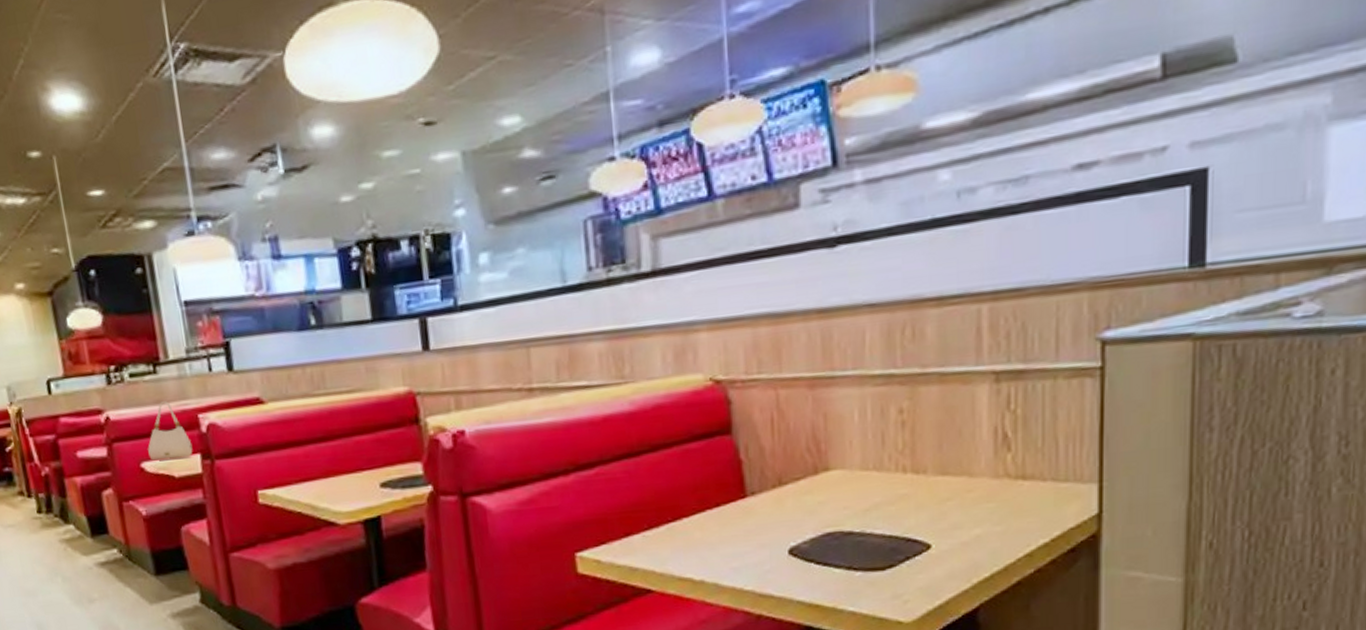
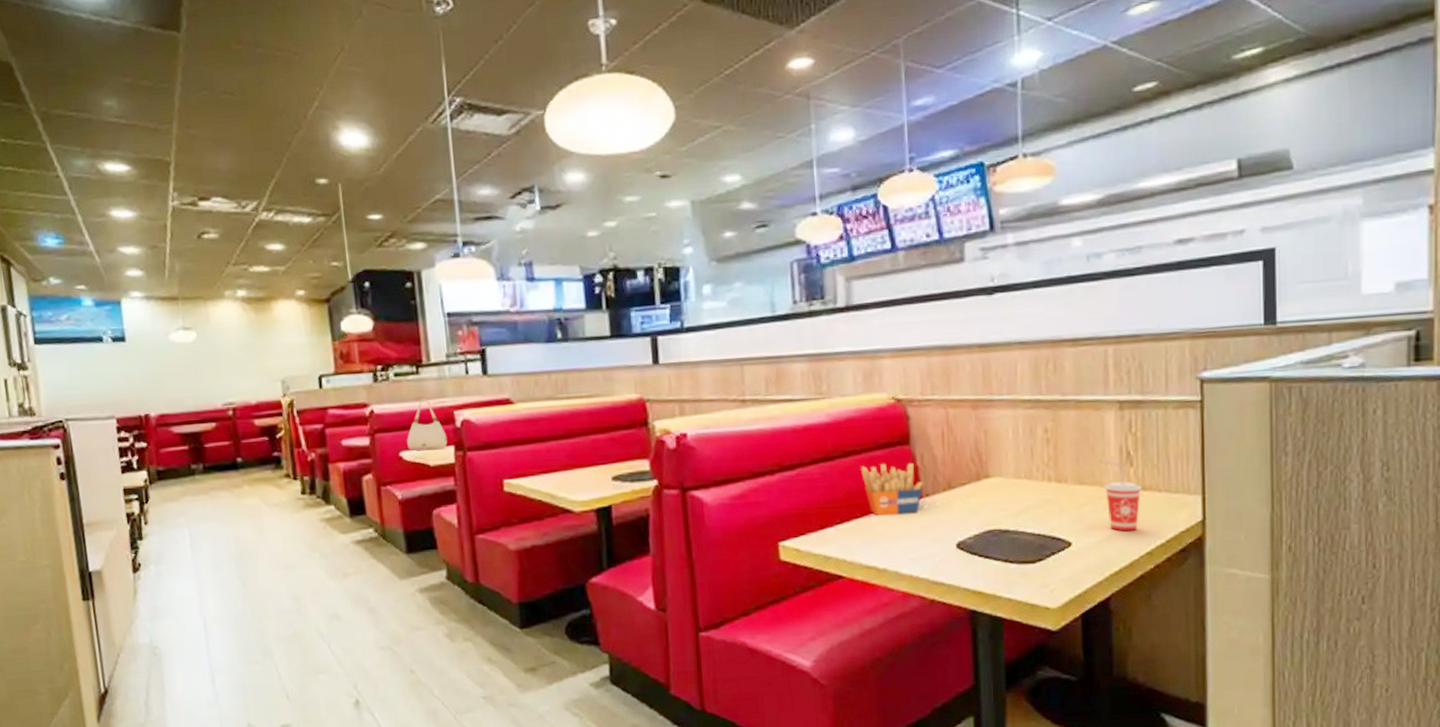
french fries: none [672,455,748,520] -> present [861,462,923,516]
beverage cup: none [968,444,1022,530] -> present [1099,459,1142,532]

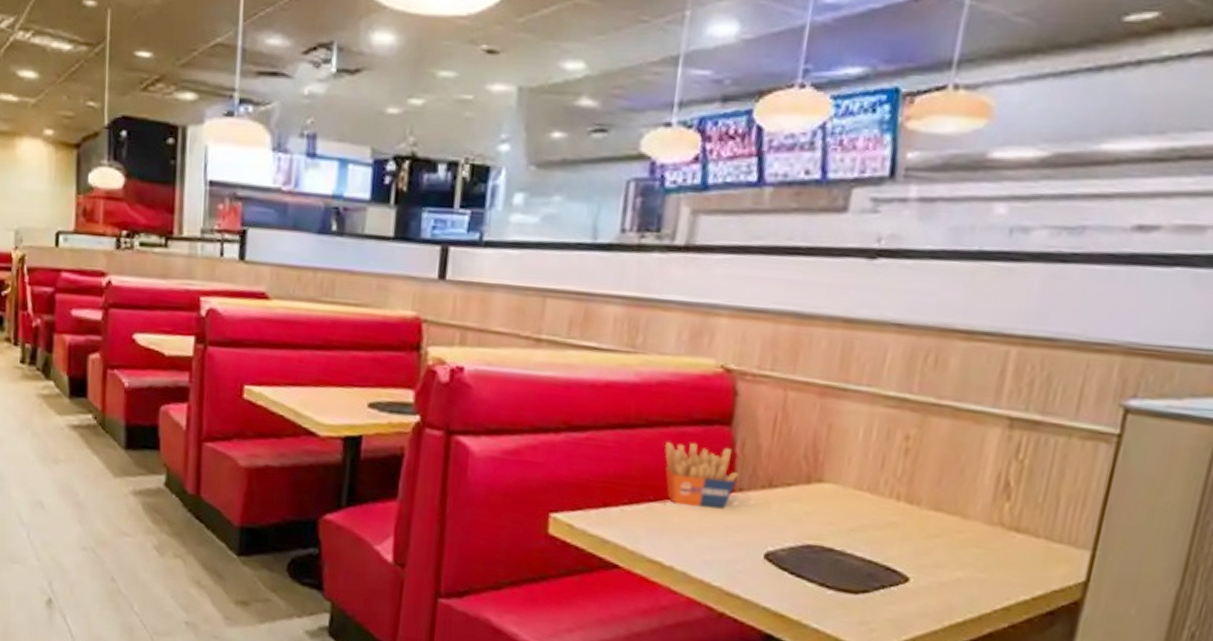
handbag: present [407,398,448,451] -> none [143,277,189,338]
beverage cup: present [1099,459,1142,532] -> none [963,485,1016,579]

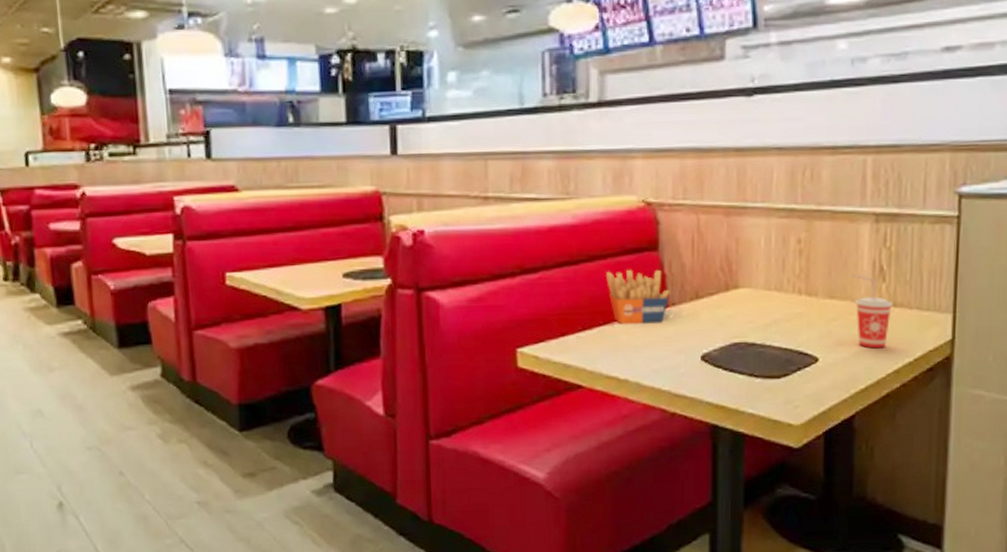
beverage cup: none [963,485,1016,579] -> present [851,274,893,349]

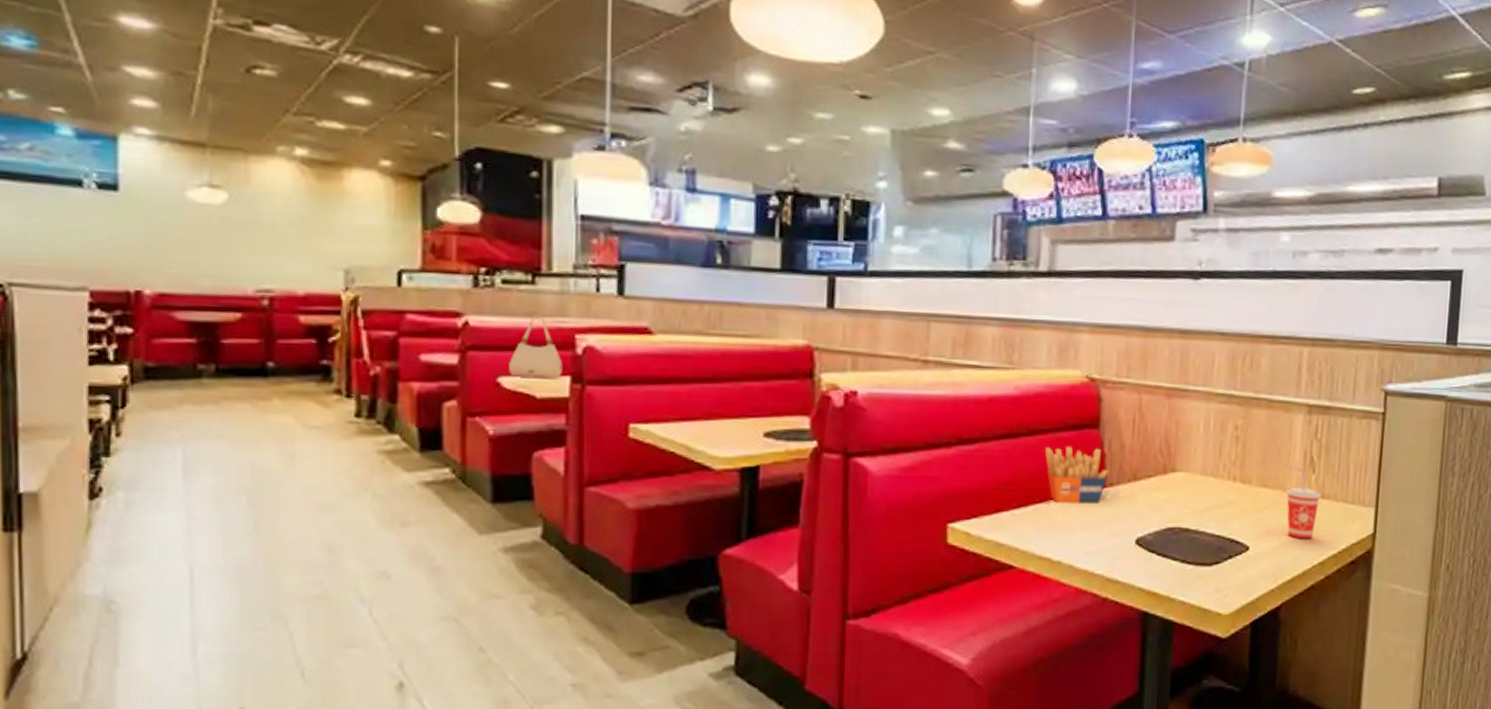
handbag: none [121,182,166,238] -> present [509,315,563,378]

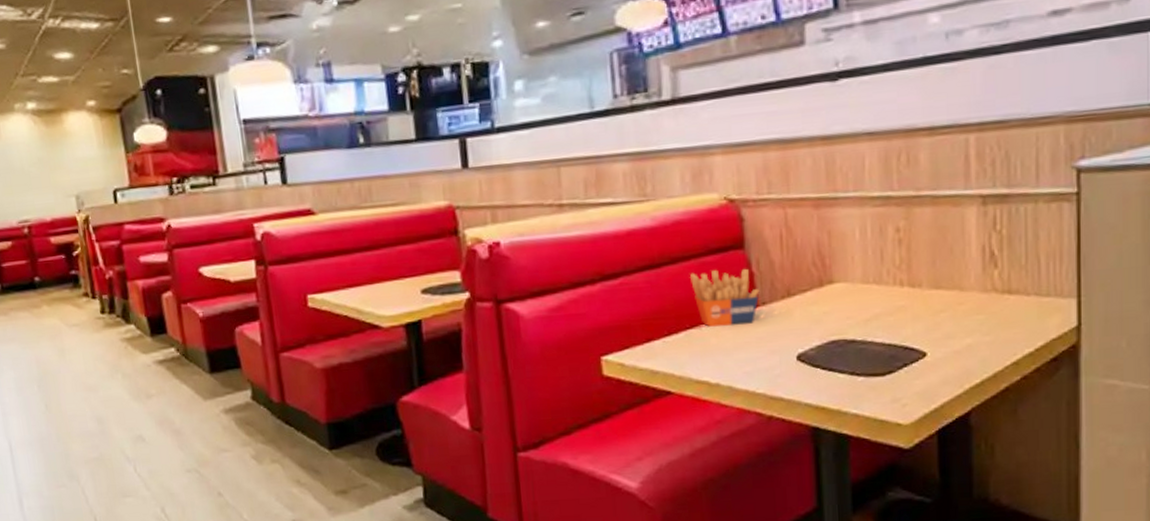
handbag: present [509,315,563,378] -> none [206,211,248,266]
beverage cup: present [1284,463,1321,539] -> none [958,261,1008,340]

